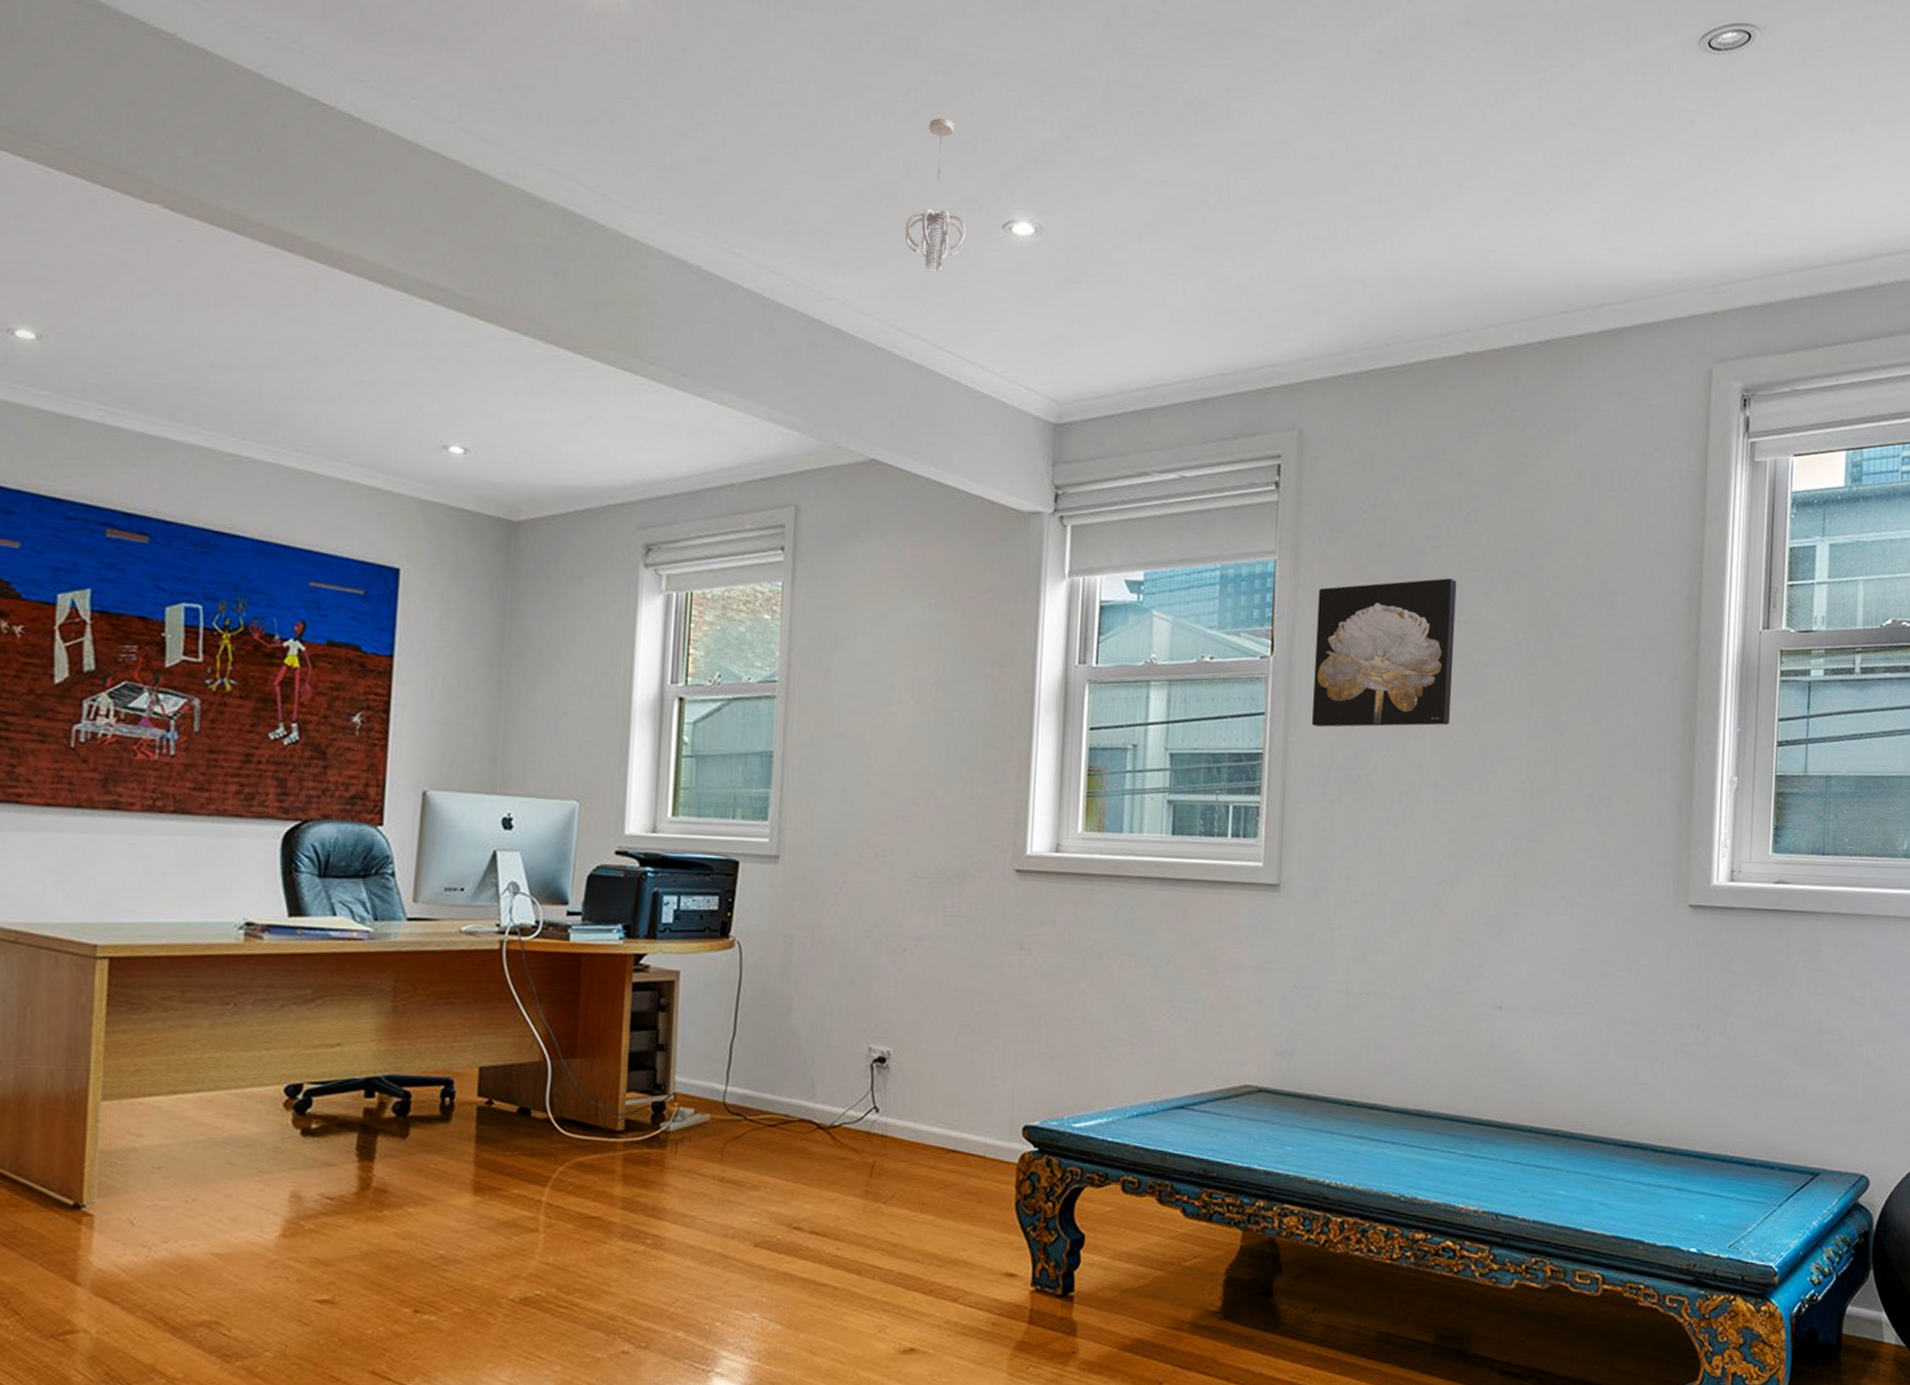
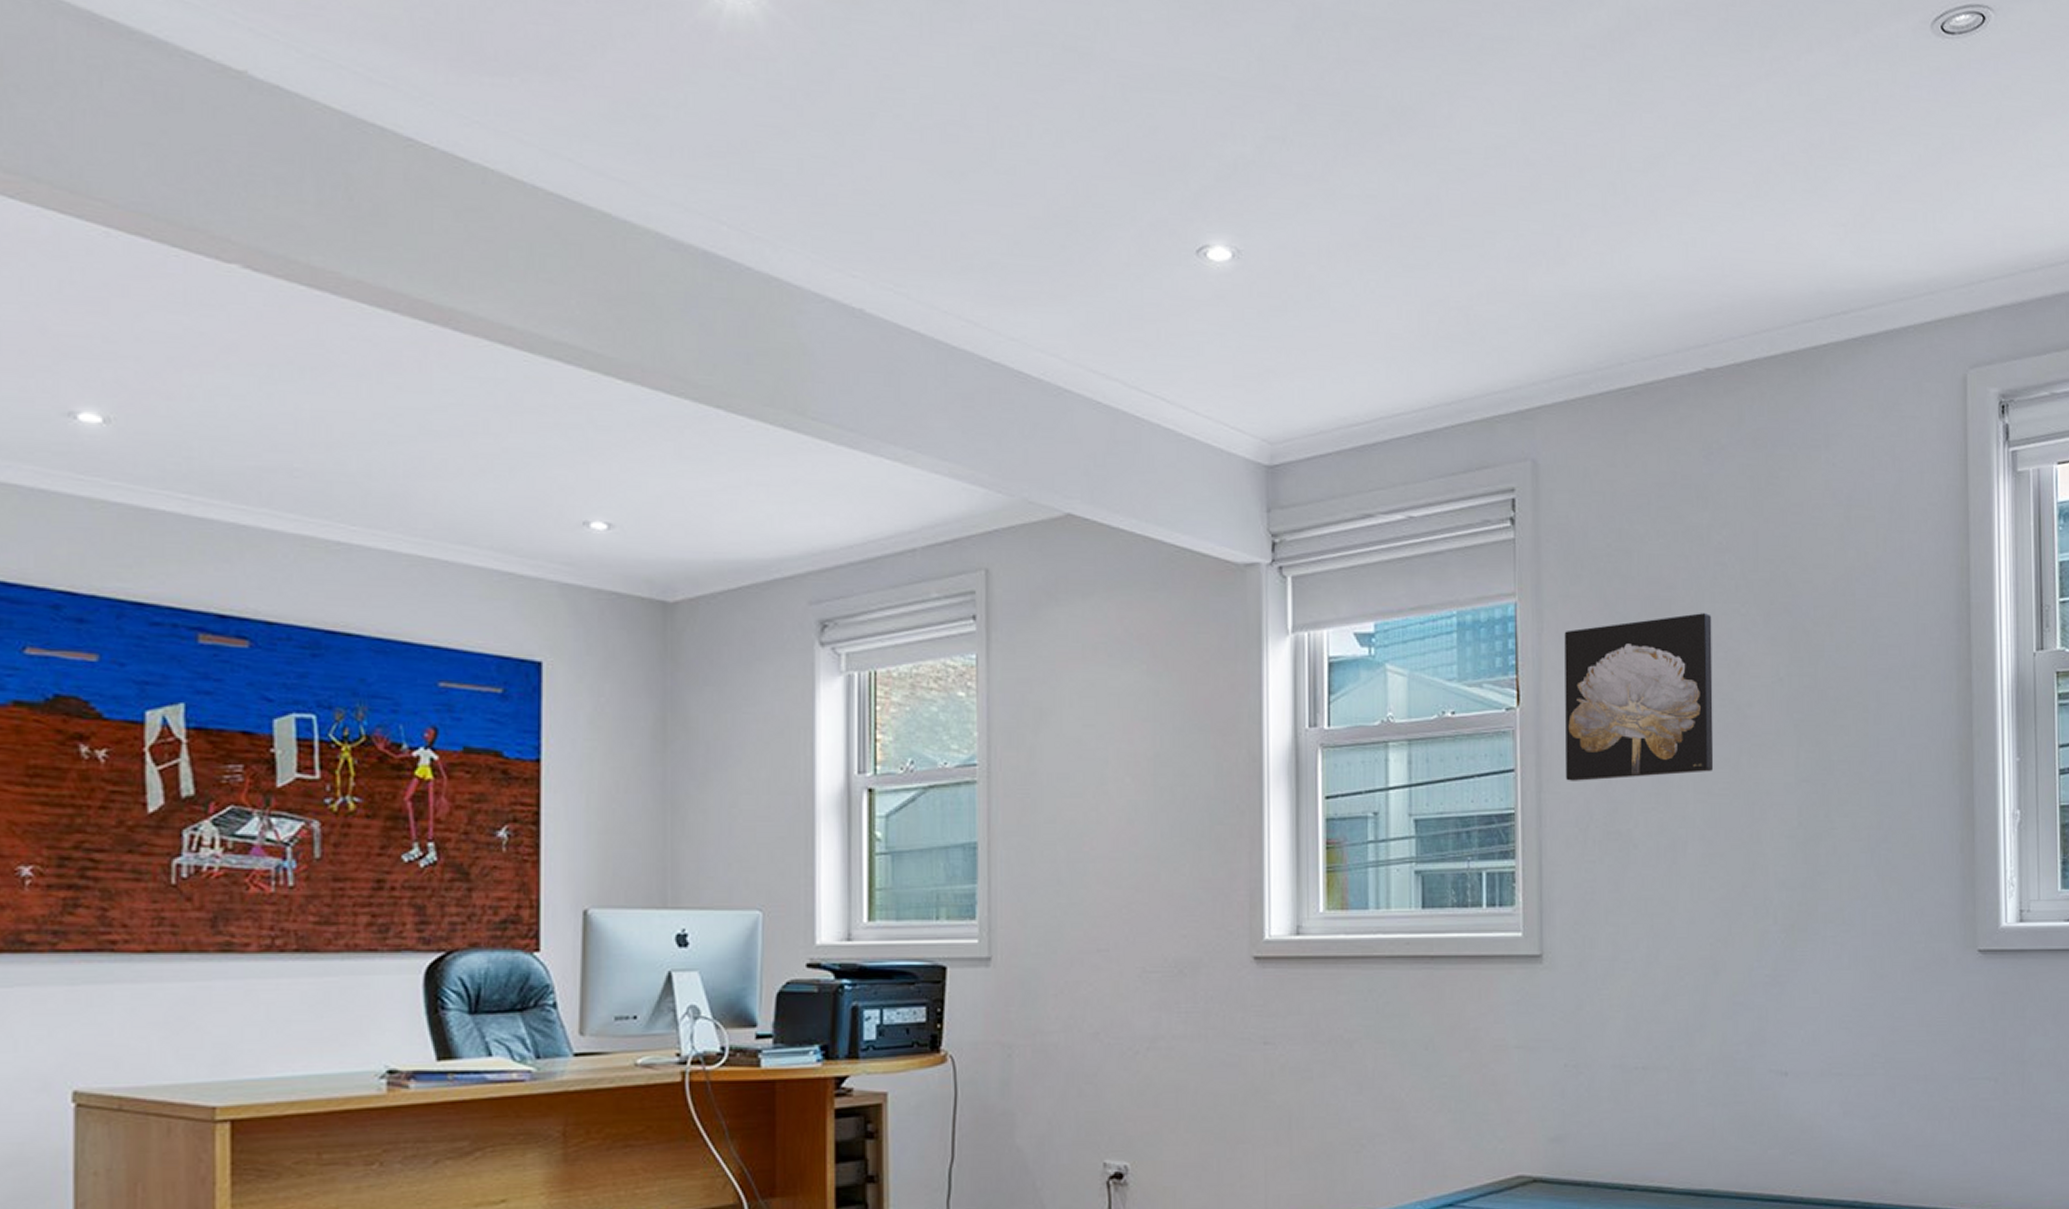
pendant light: present [905,117,966,271] -> none [1089,135,1156,304]

